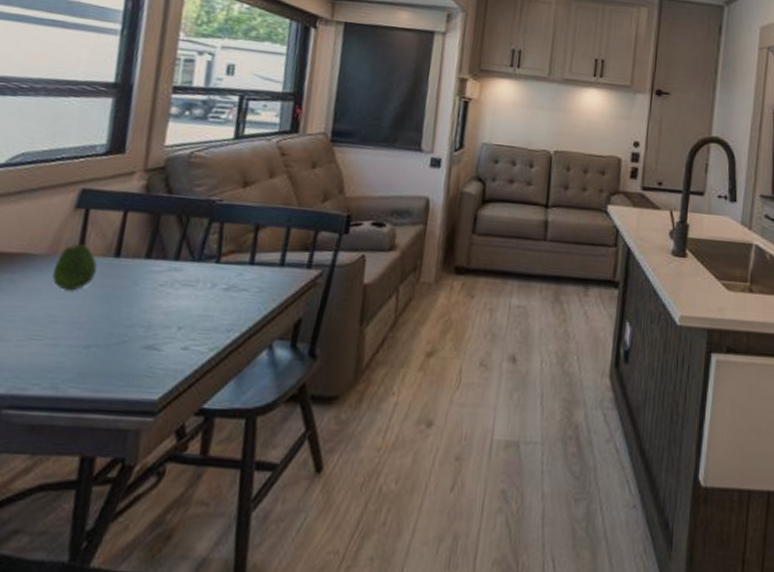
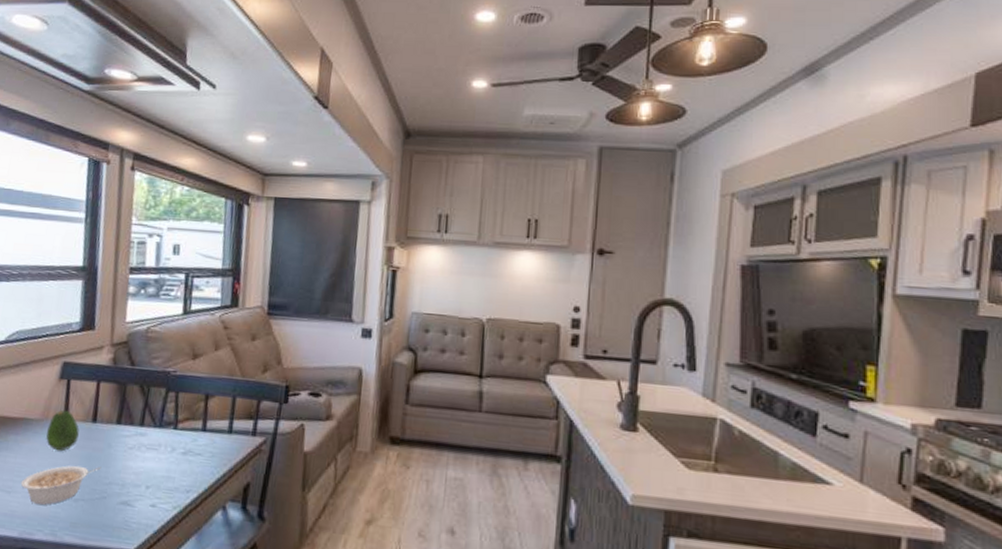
legume: none [13,306,123,355] -> present [20,465,102,505]

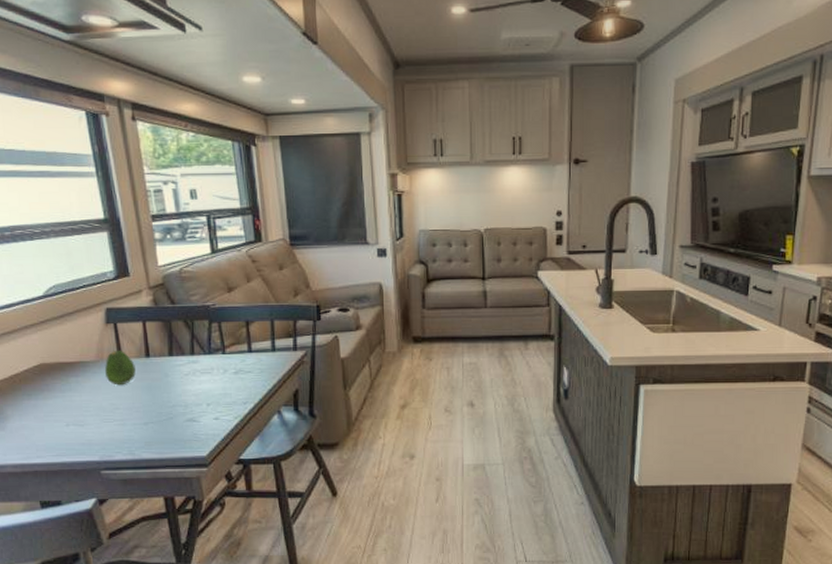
legume: present [20,465,102,505] -> none [91,394,163,432]

